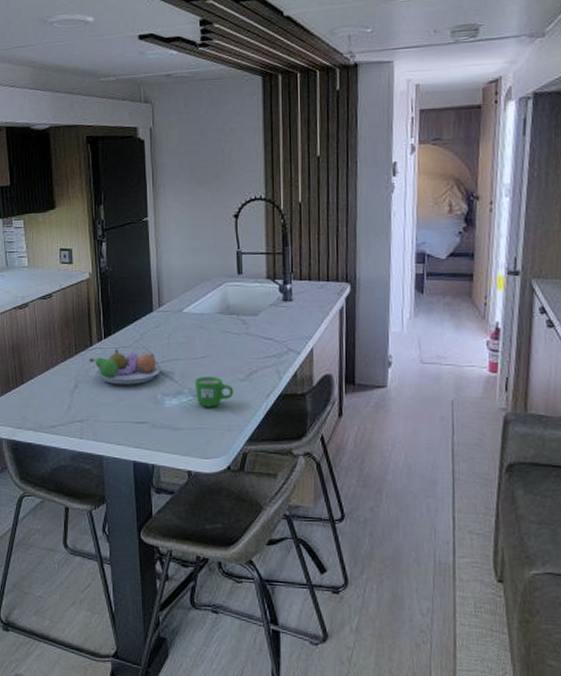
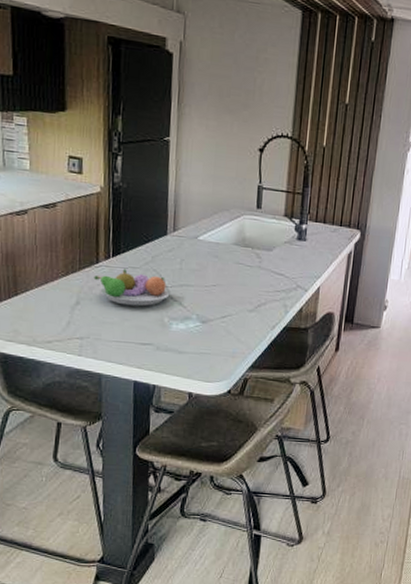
mug: present [194,376,234,407] -> none [203,304,242,334]

